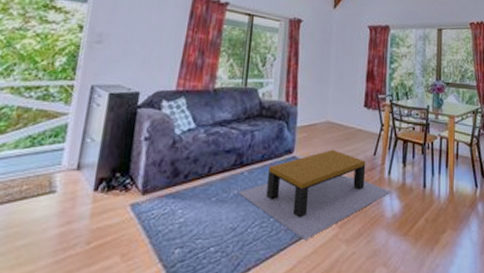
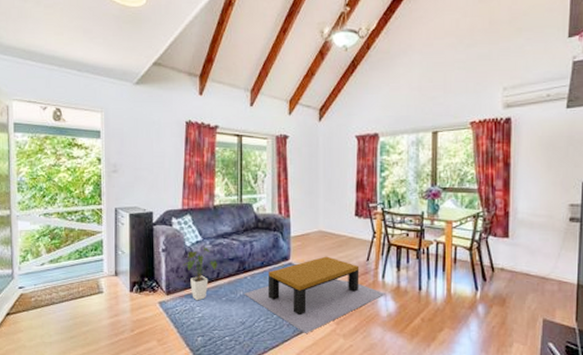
house plant: none [168,136,211,202] -> present [183,247,217,301]

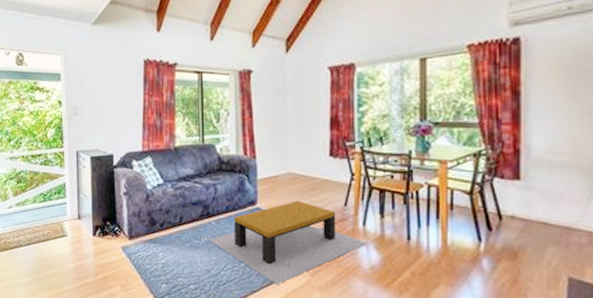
house plant: present [183,247,217,301] -> none [144,190,180,247]

